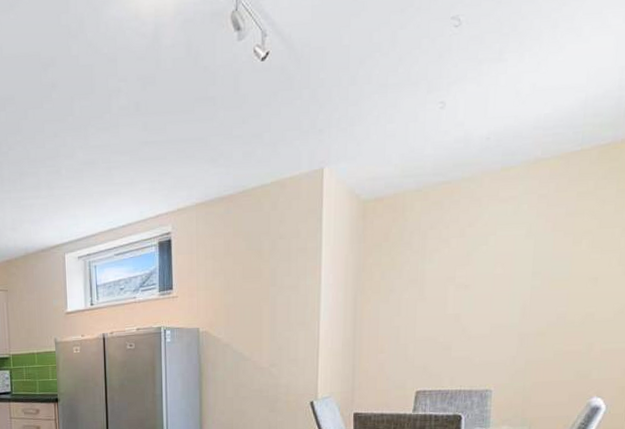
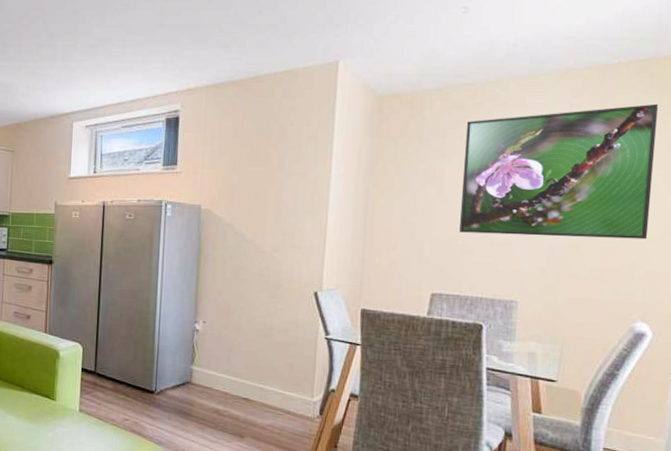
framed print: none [440,188,616,330] -> present [460,103,659,239]

